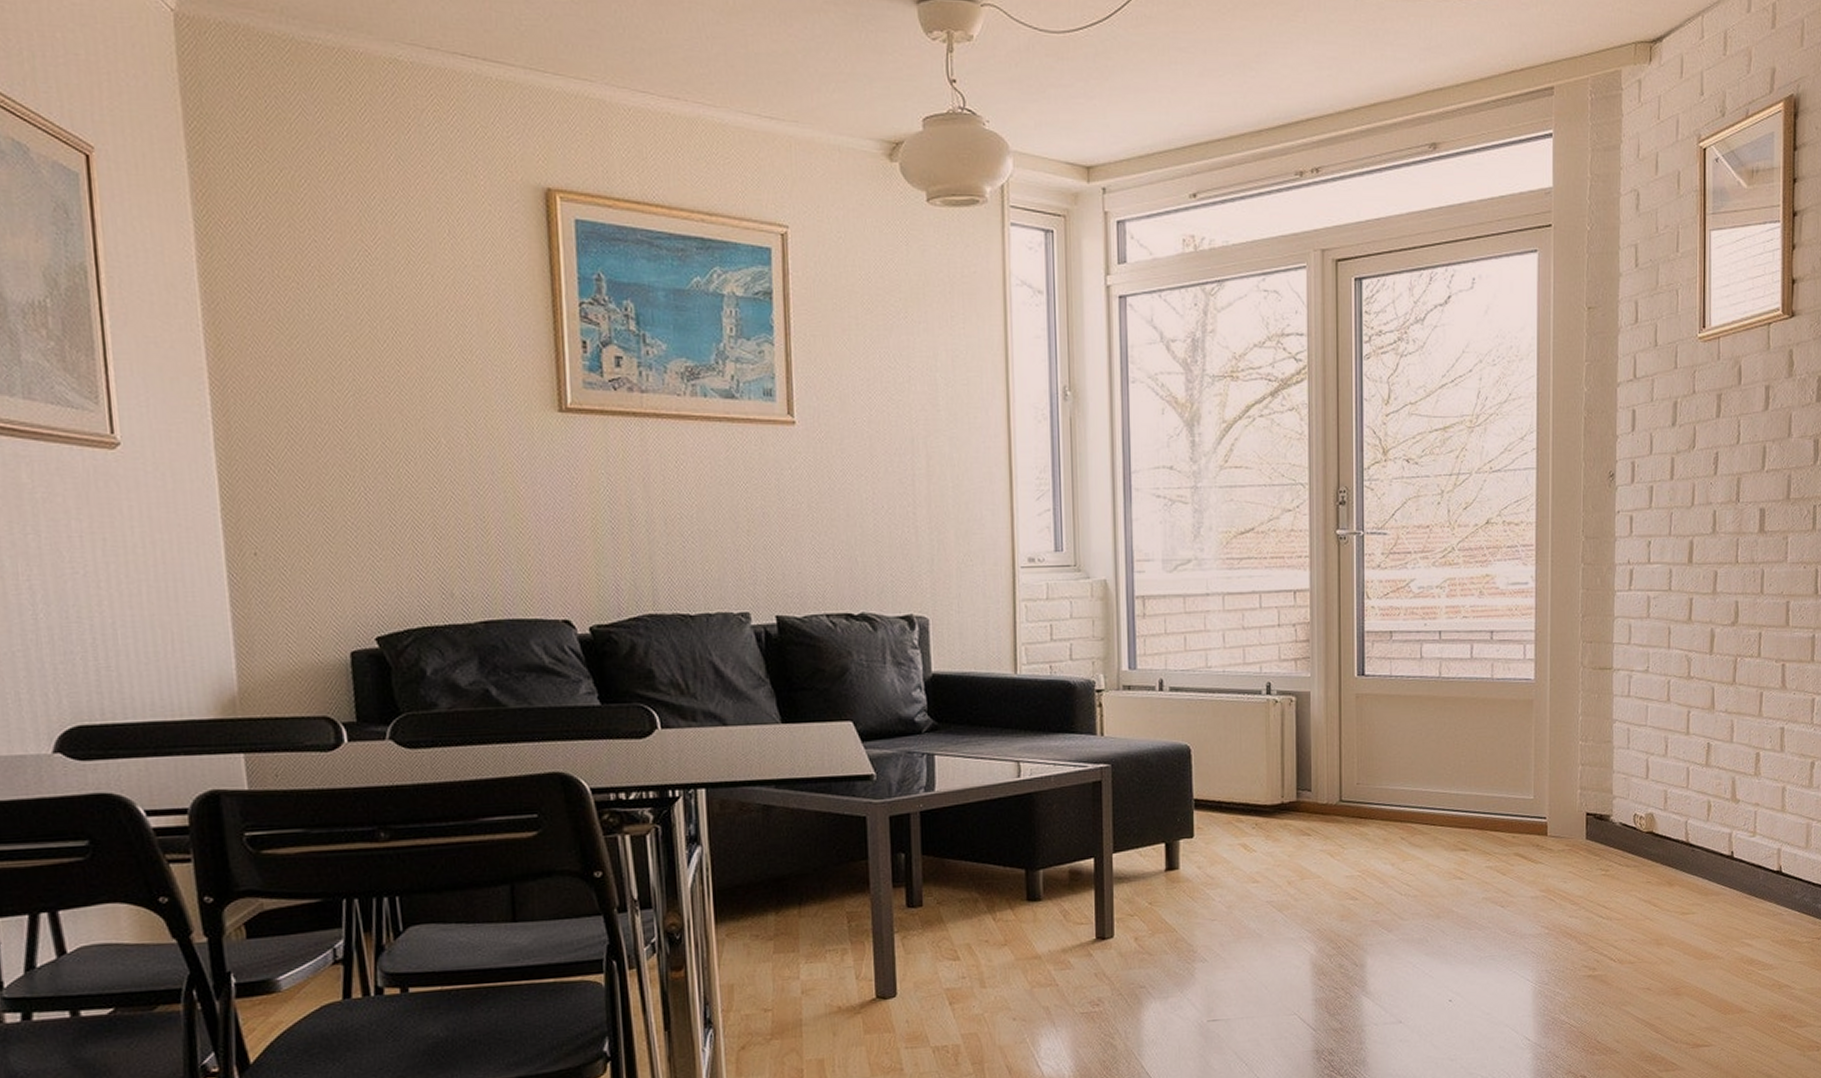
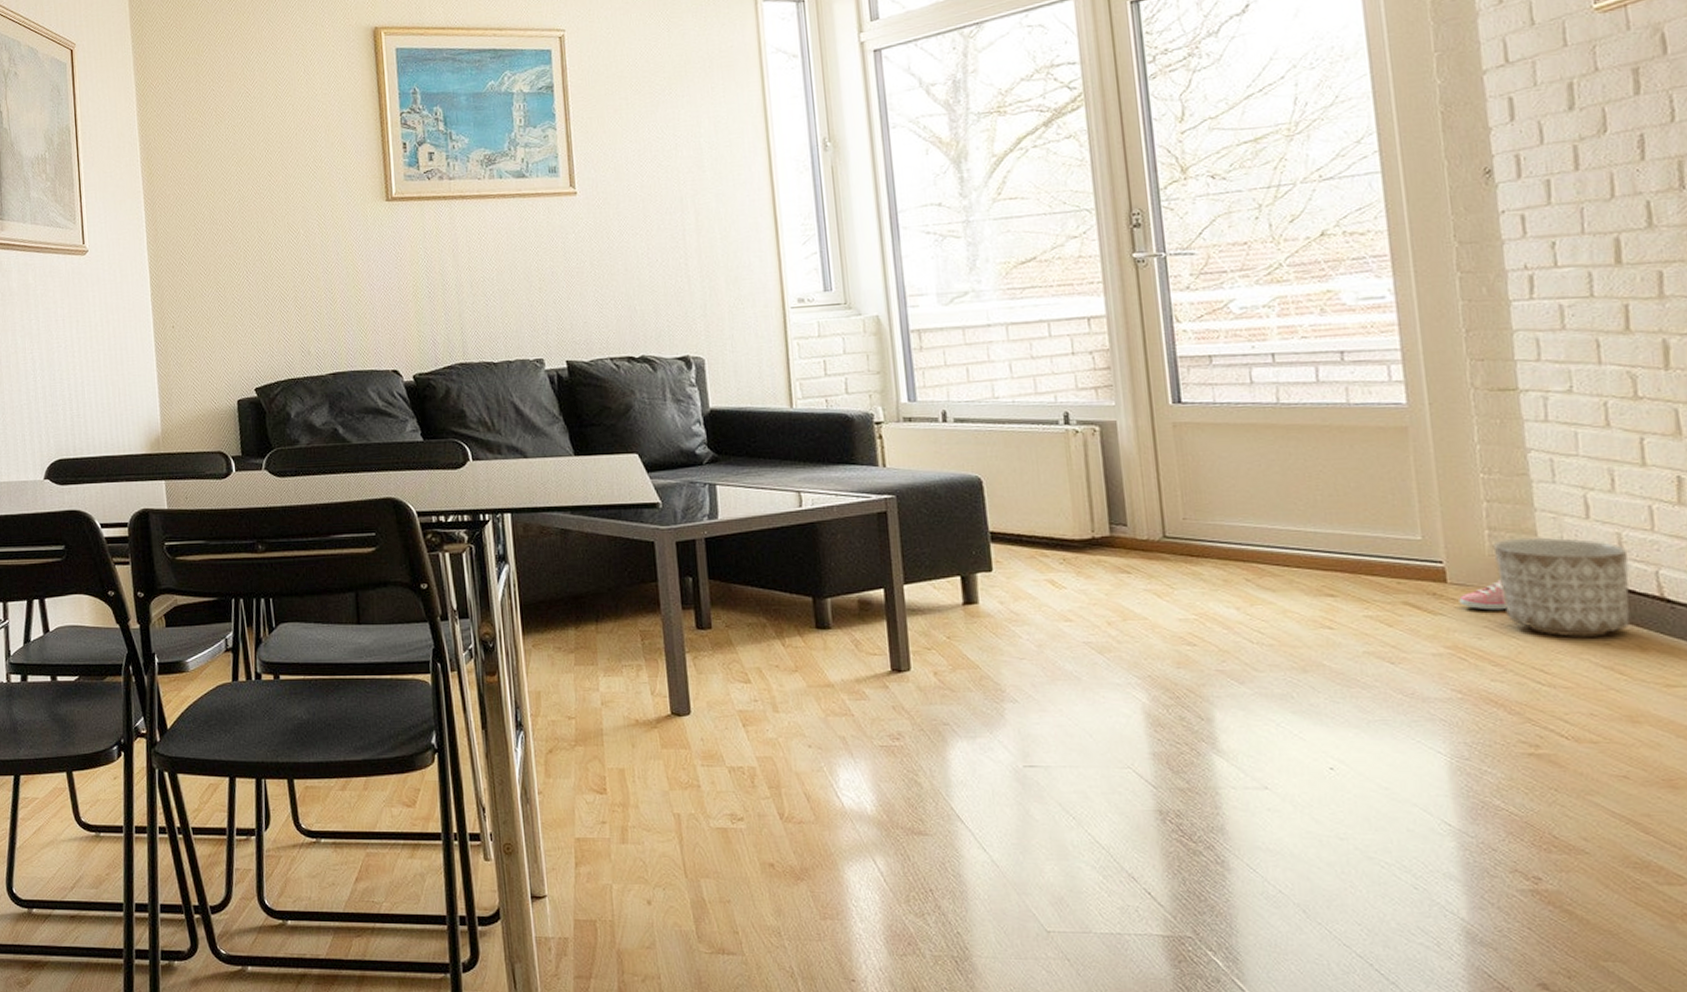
sneaker: none [1554,831,1587,858] -> present [1459,579,1508,611]
planter: none [1582,795,1670,878] -> present [1492,537,1630,637]

